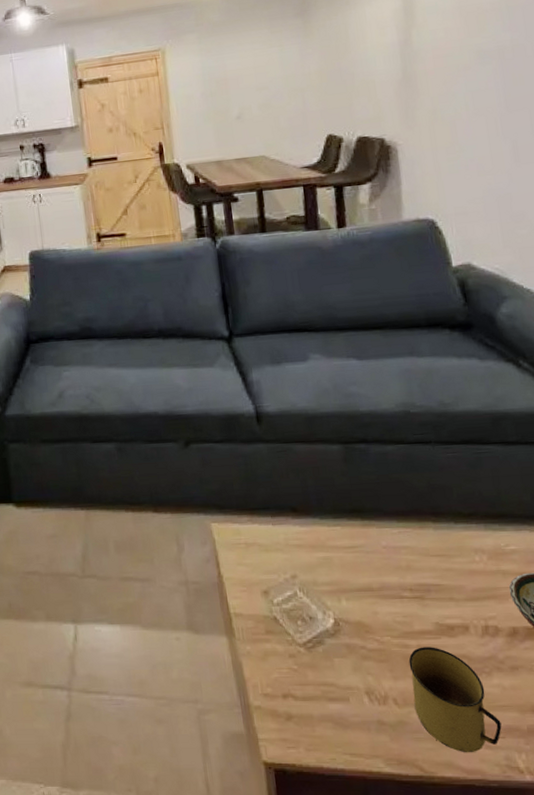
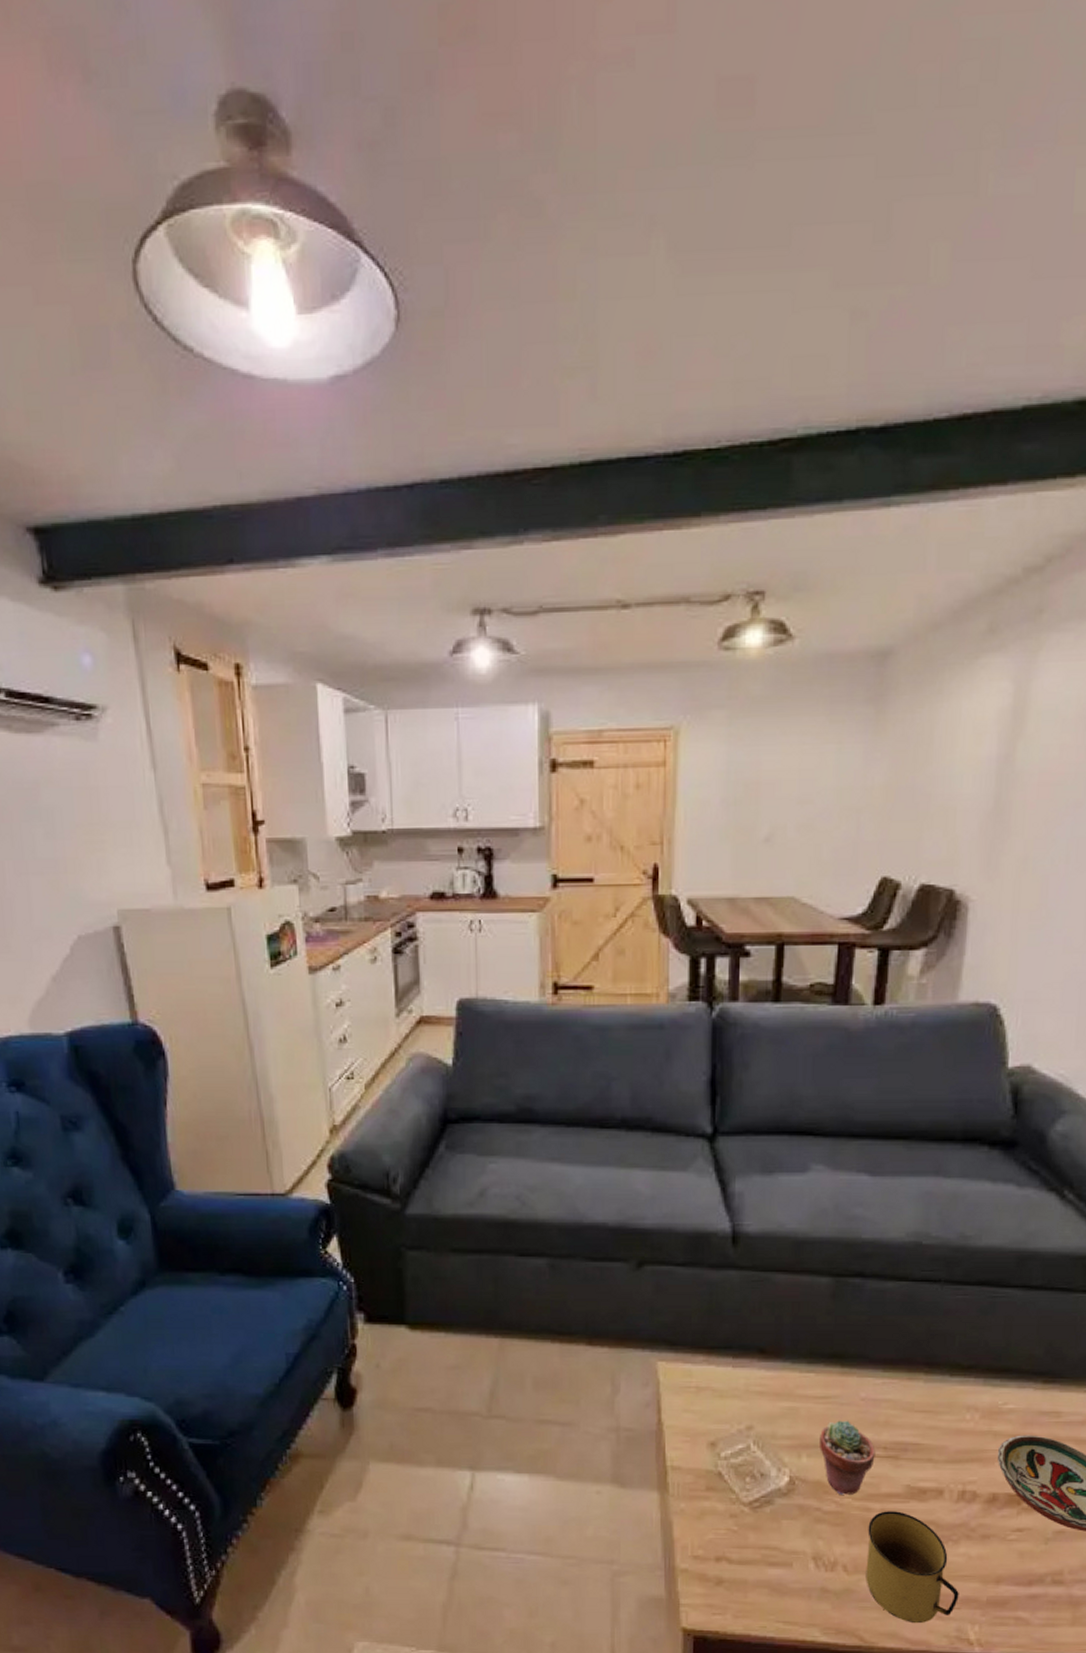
potted succulent: none [353,566,404,633] -> present [820,1420,876,1495]

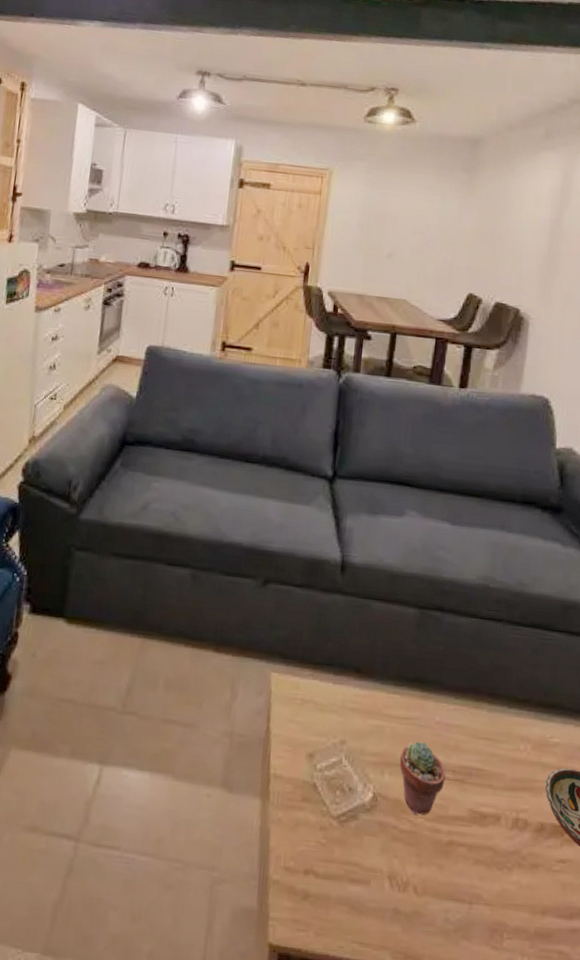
mug: present [865,1511,959,1624] -> none [432,833,511,953]

